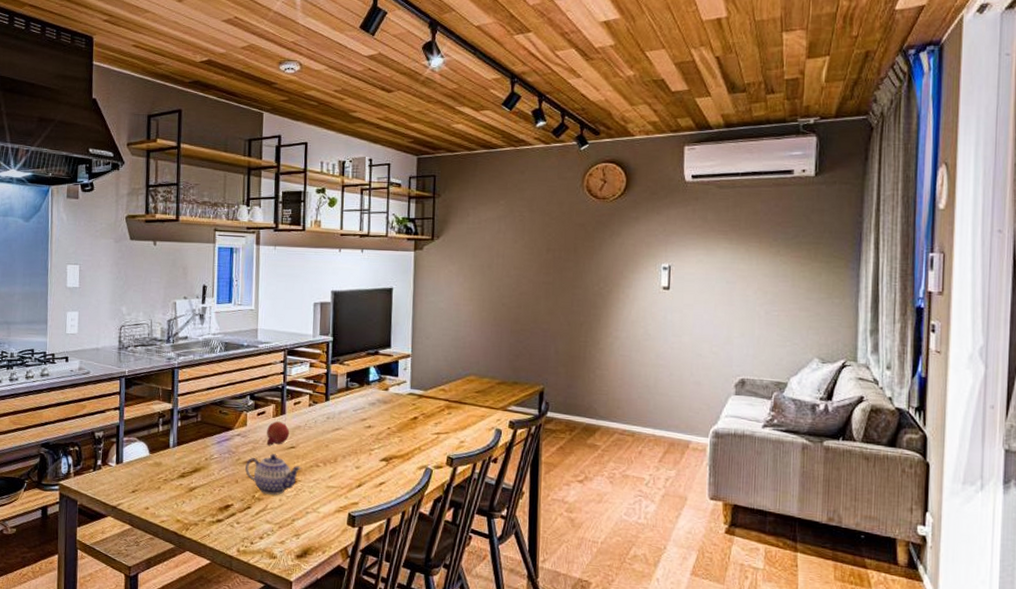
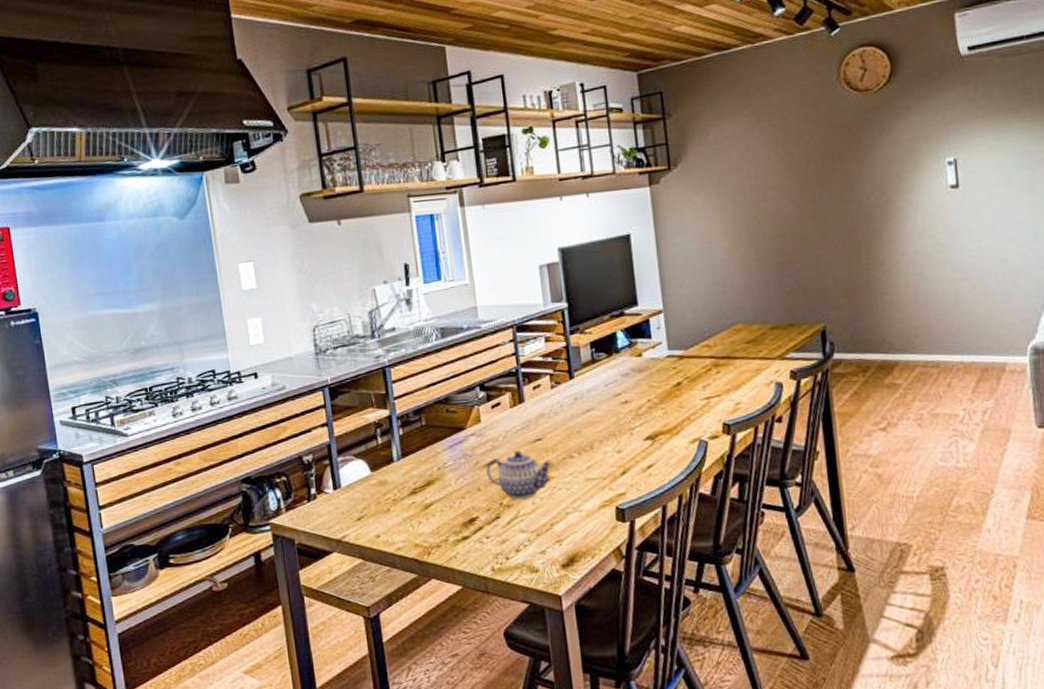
fruit: present [266,421,290,446] -> none [505,412,533,441]

